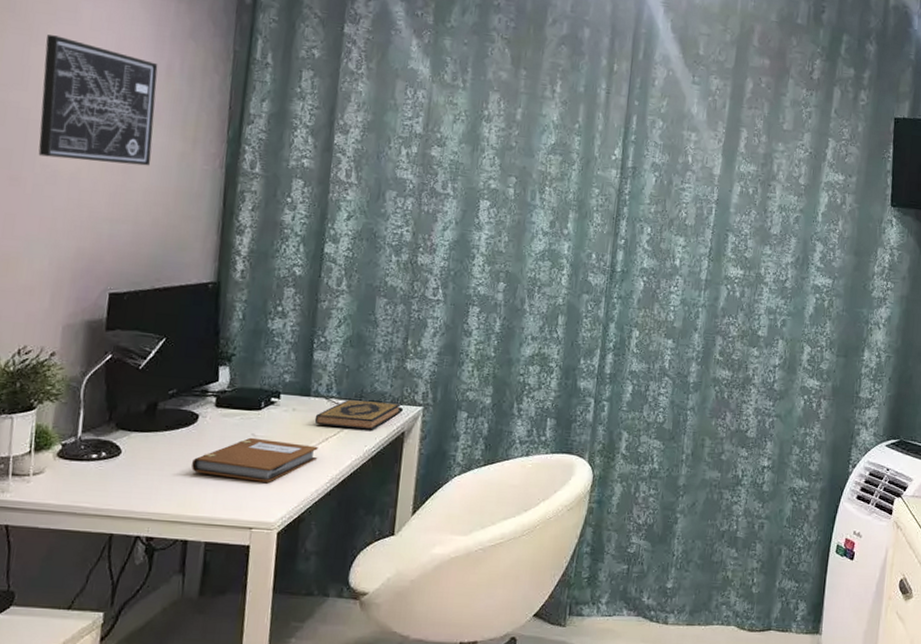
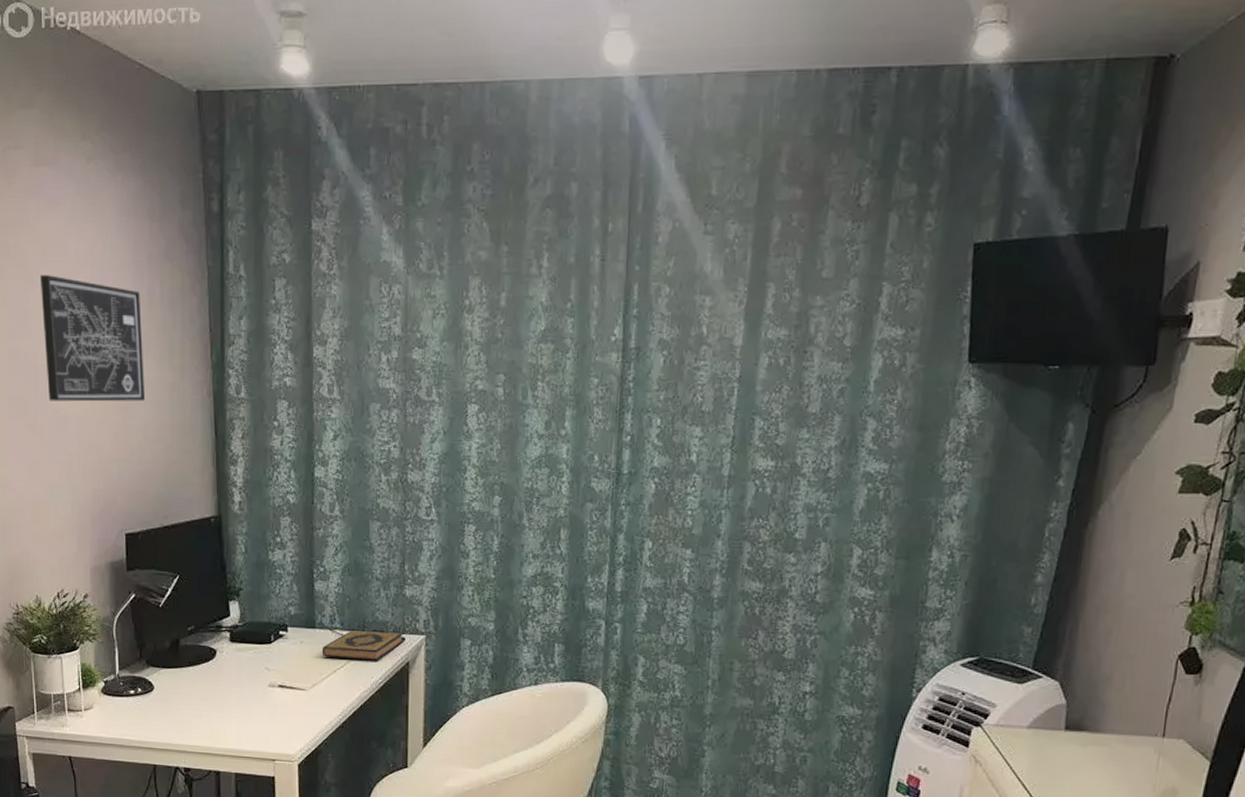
notebook: present [192,437,318,482] -> none [216,671,327,715]

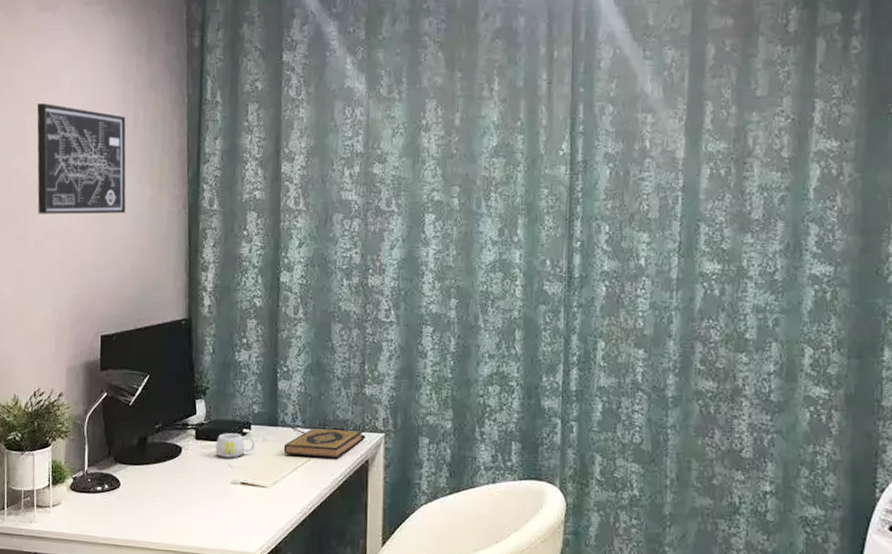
mug: none [251,635,292,661] -> present [215,433,255,458]

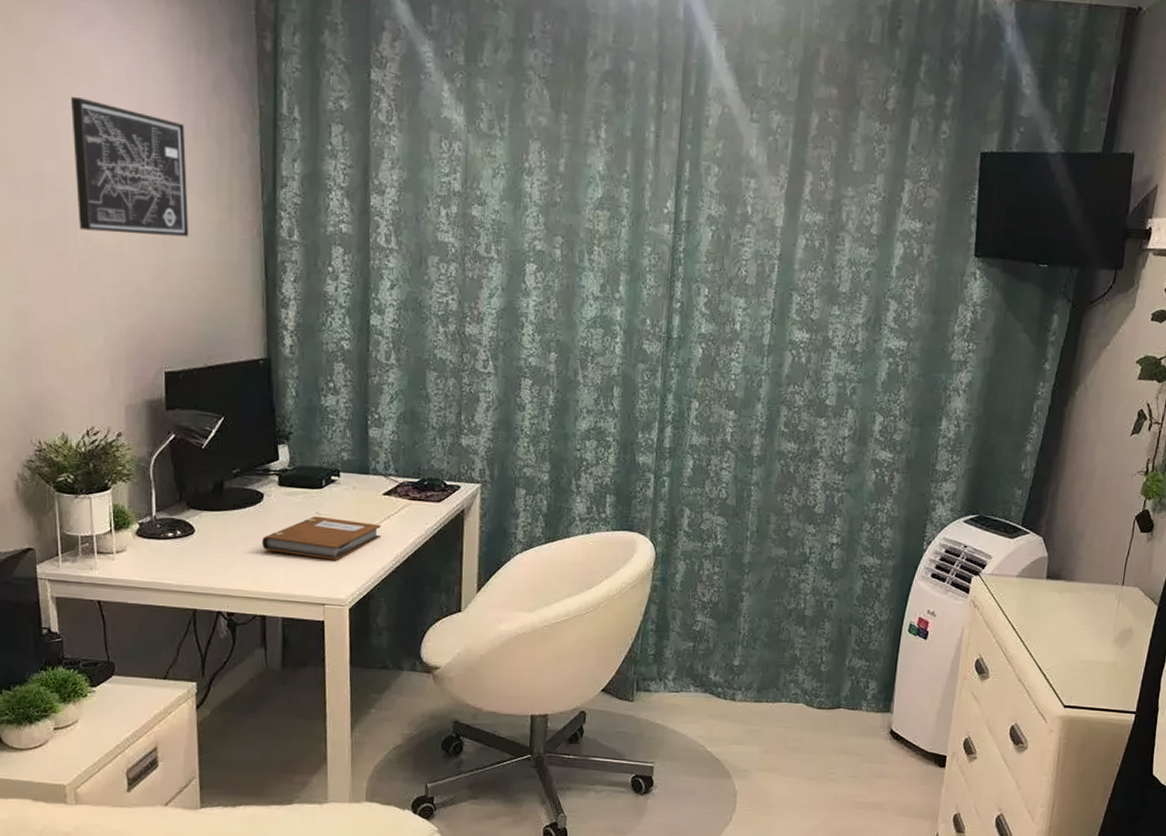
notebook: none [179,468,288,513] -> present [262,516,381,560]
mug: present [215,433,255,458] -> none [301,480,344,506]
hardback book: present [283,428,363,459] -> none [375,477,459,508]

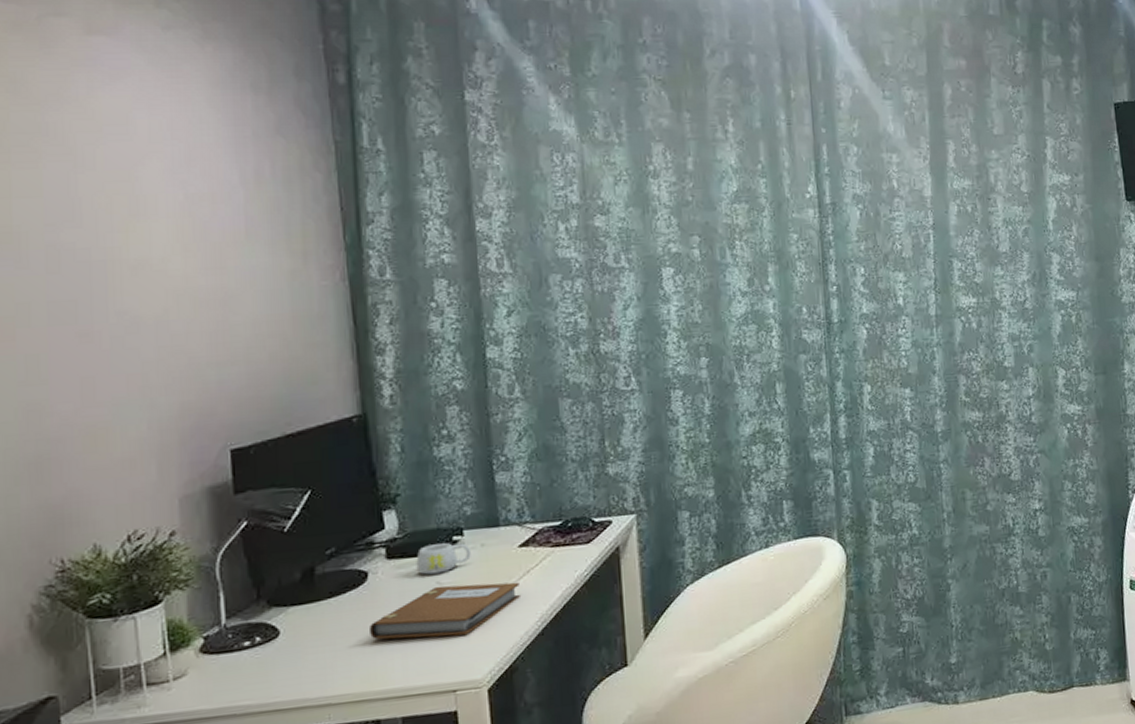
wall art: present [71,97,188,237] -> none [96,156,253,302]
mug: none [301,480,344,506] -> present [416,543,471,575]

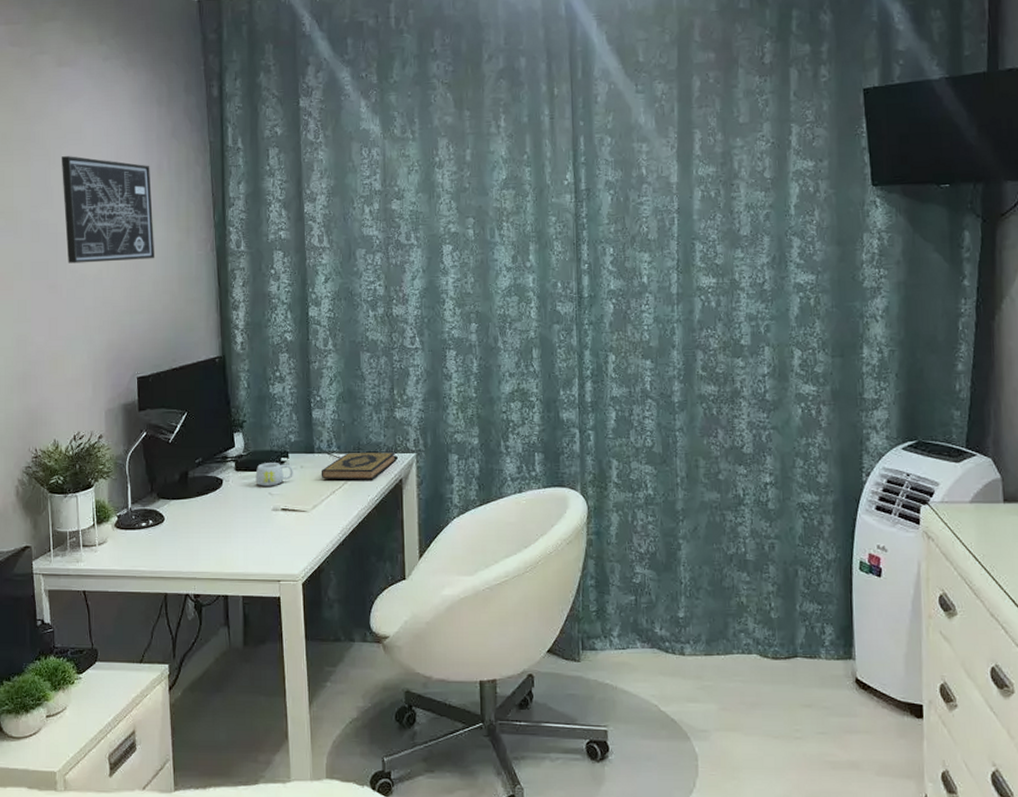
wall art: none [96,156,253,302] -> present [62,156,154,264]
notebook: present [370,582,520,639] -> none [223,496,327,537]
hardback book: none [509,516,610,558] -> present [321,452,395,480]

